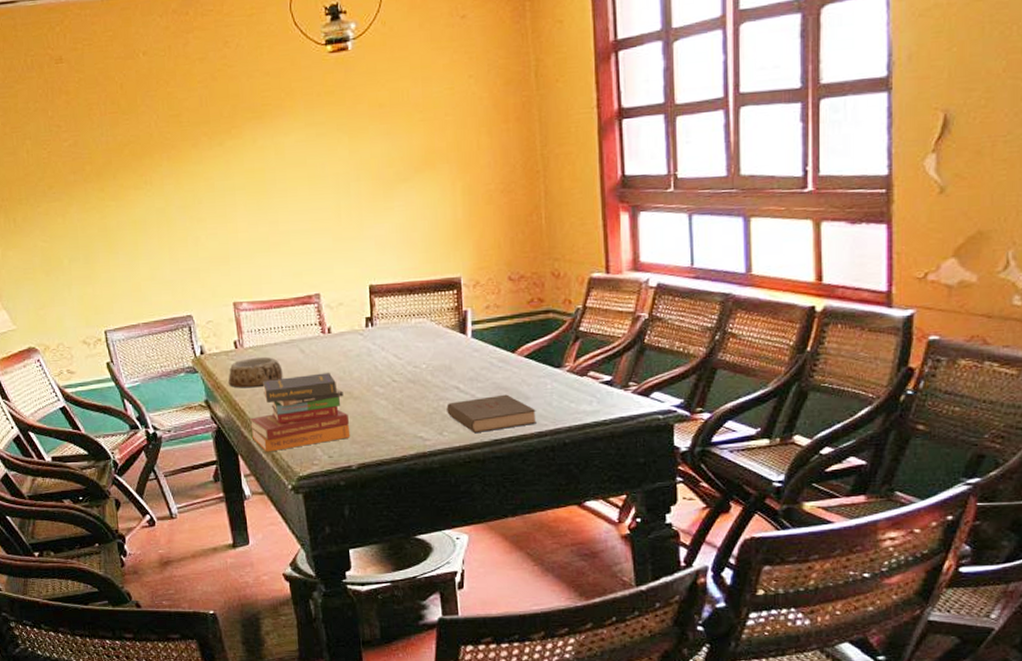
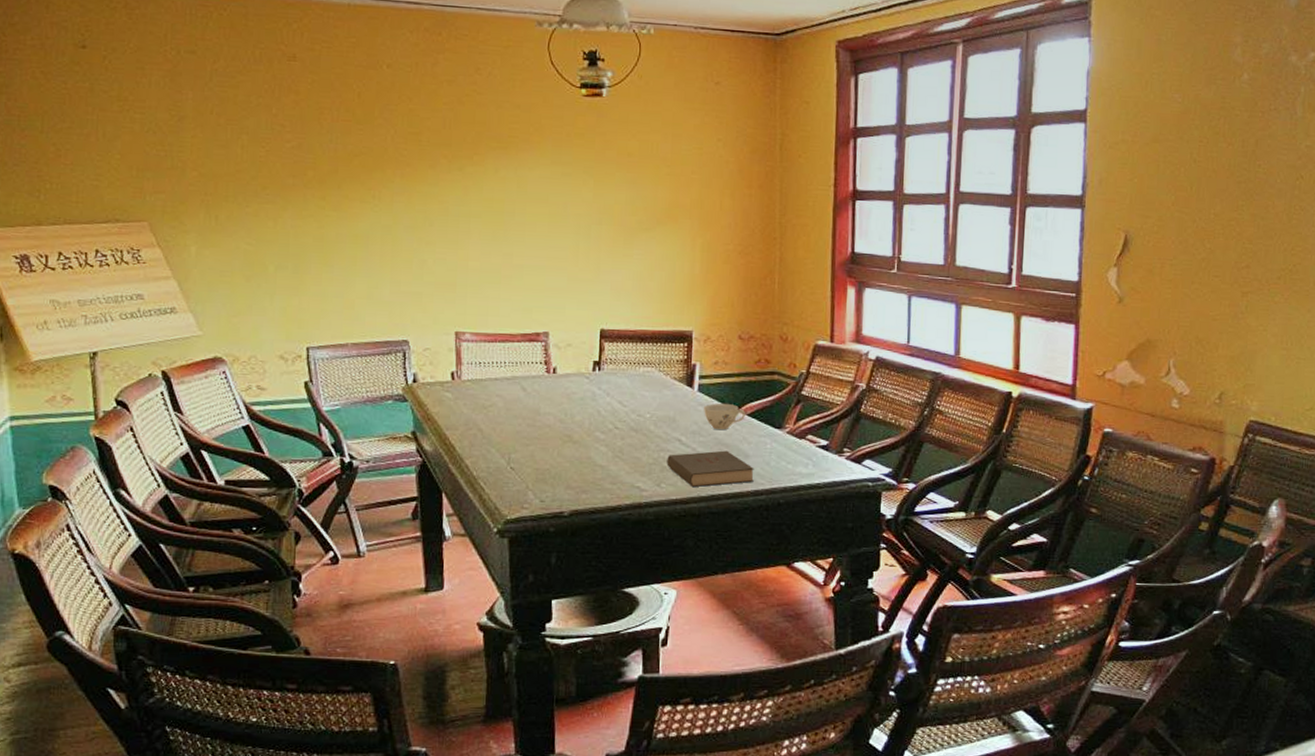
ashtray: present [227,356,283,388] -> none [439,390,501,423]
books: present [249,373,351,452] -> none [458,413,566,492]
teacup: none [479,347,522,375] -> present [704,403,745,430]

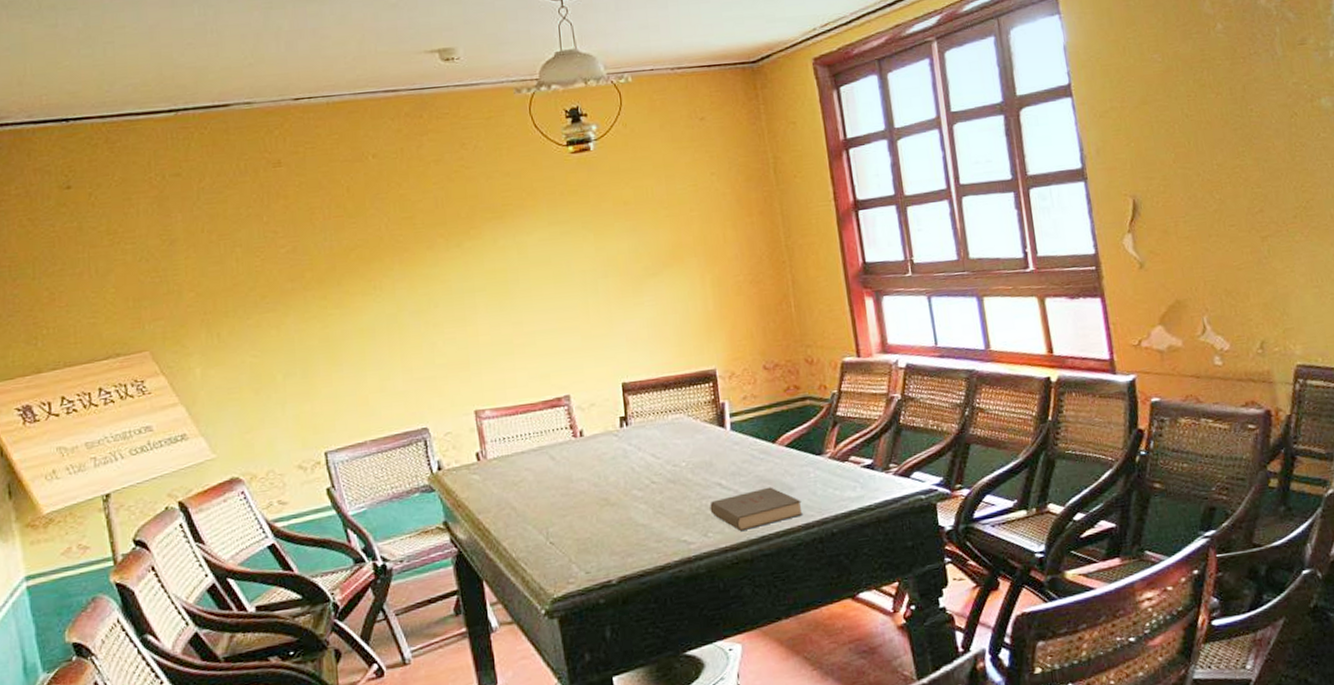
teacup: present [704,403,745,430] -> none [739,437,783,468]

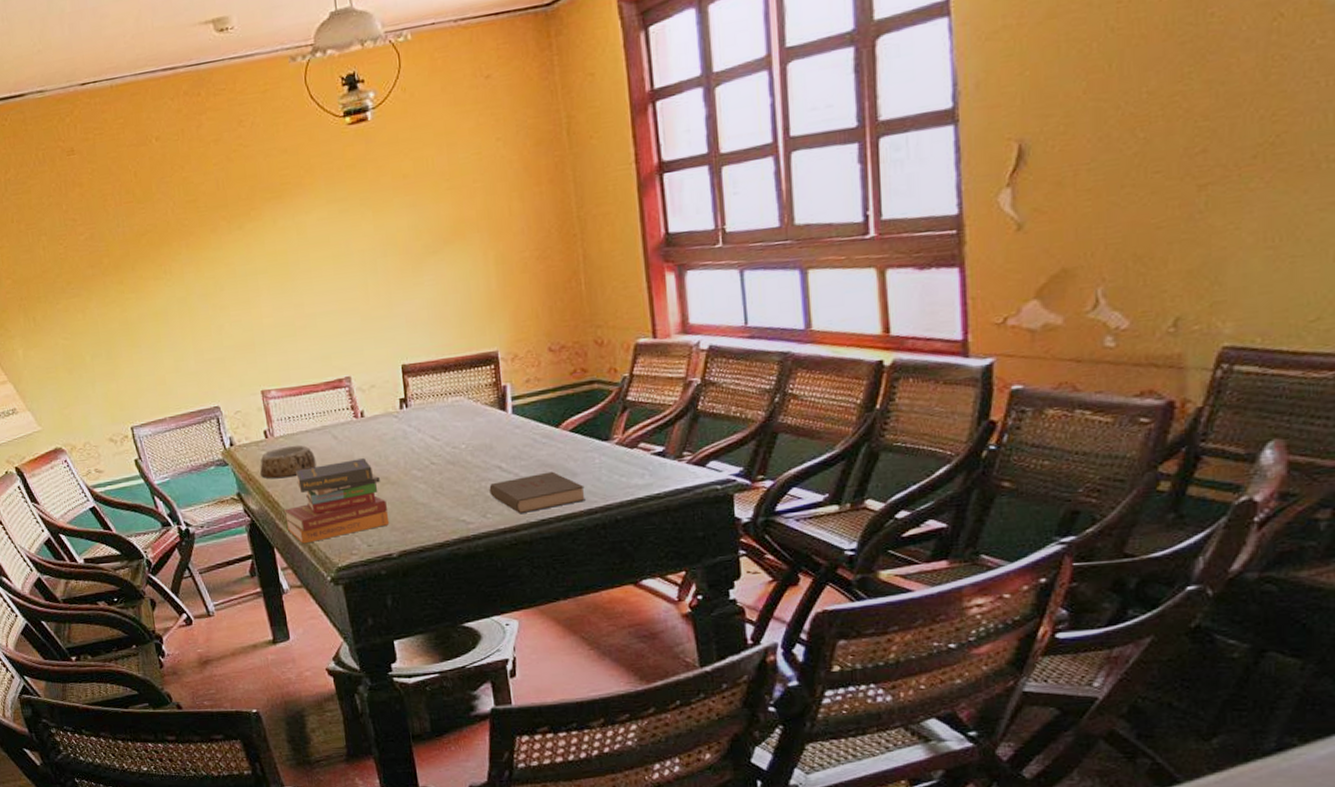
ashtray: none [469,467,532,505] -> present [259,444,317,479]
books: none [494,479,609,575] -> present [283,458,390,544]

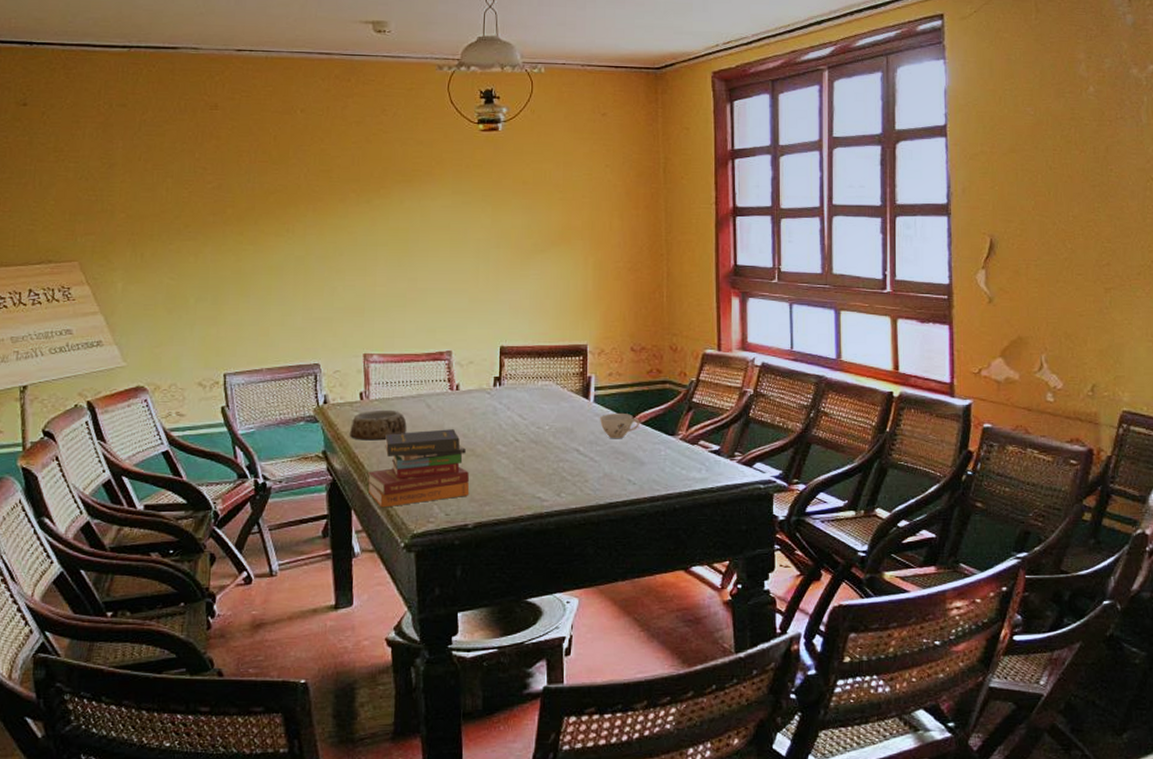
book: present [489,471,586,514] -> none [566,459,650,496]
teacup: none [521,422,567,452] -> present [600,413,639,439]

